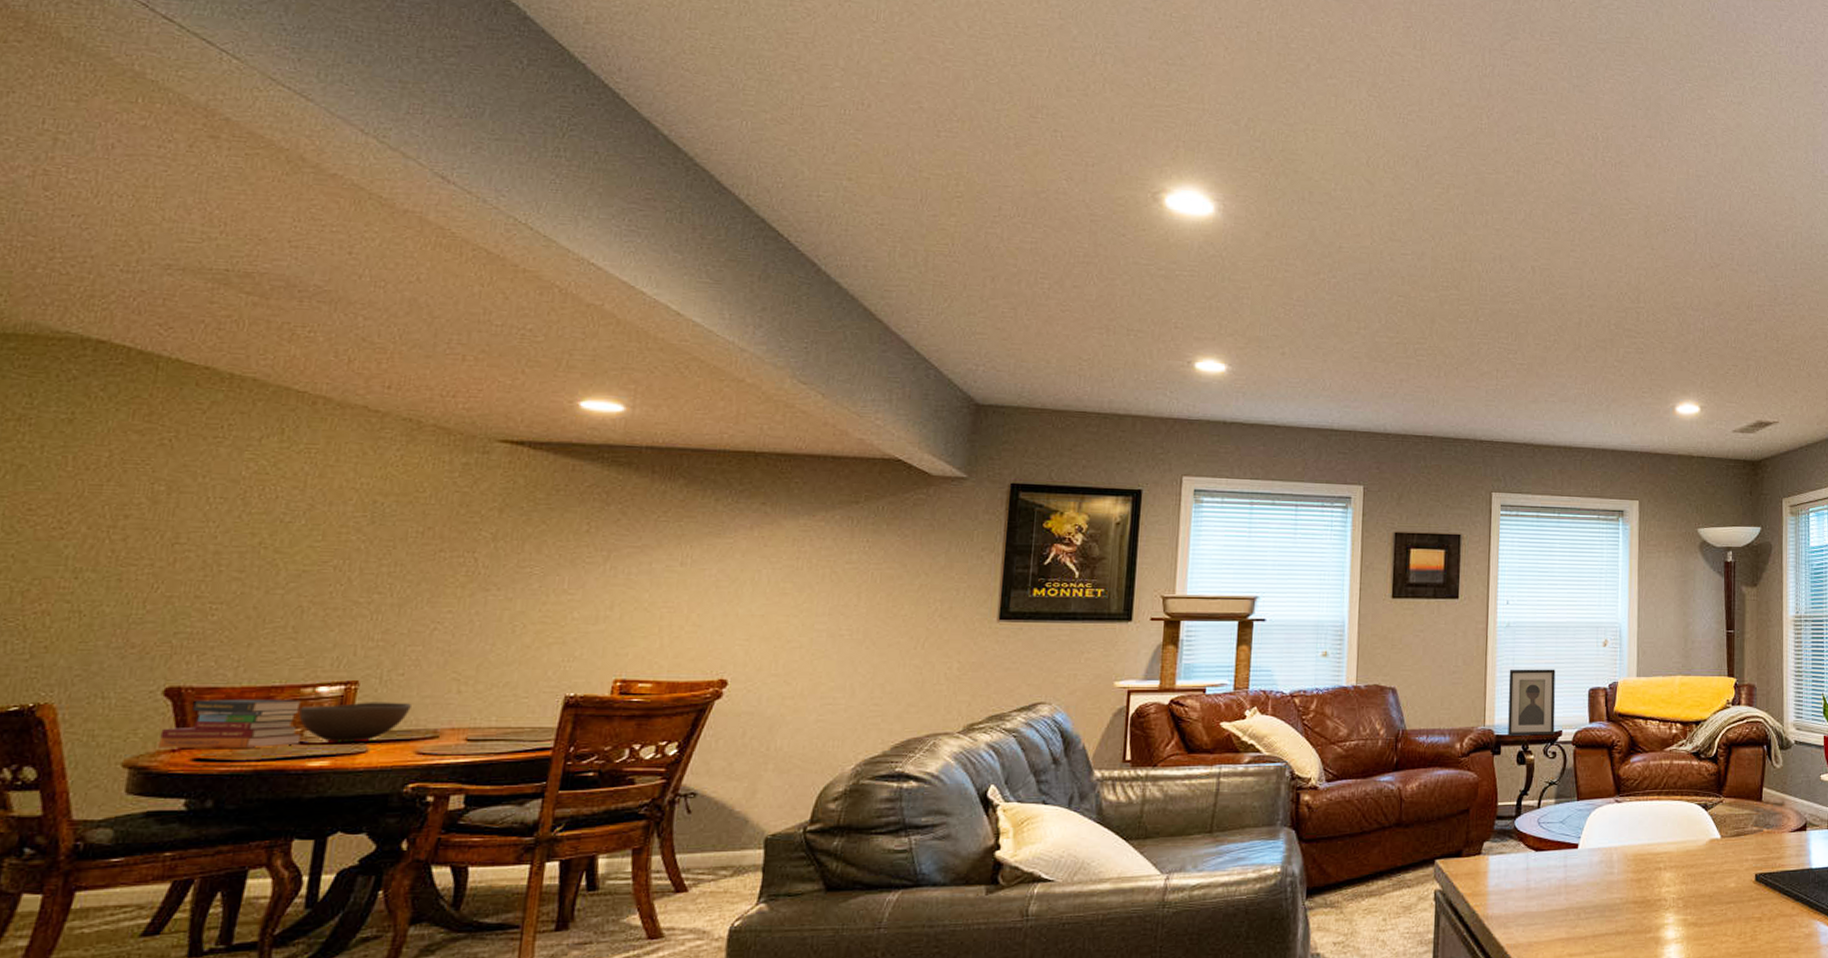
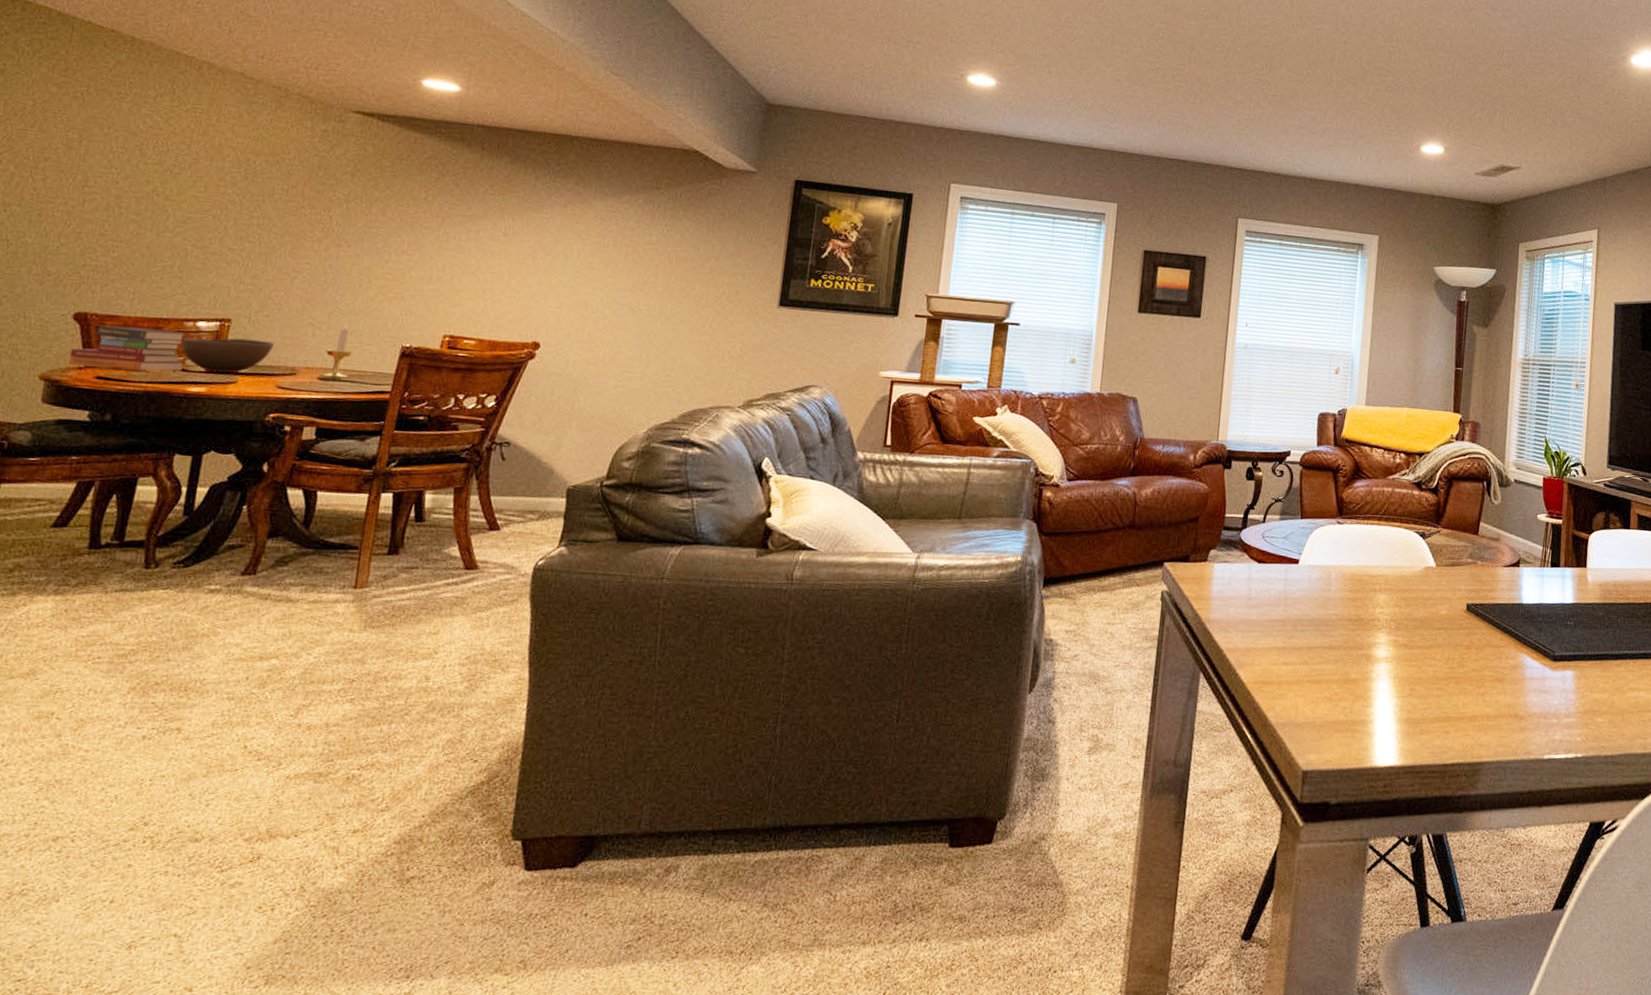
candlestick: none [468,675,508,738] -> present [320,323,354,379]
picture frame: present [1508,669,1556,736] -> none [1239,389,1288,455]

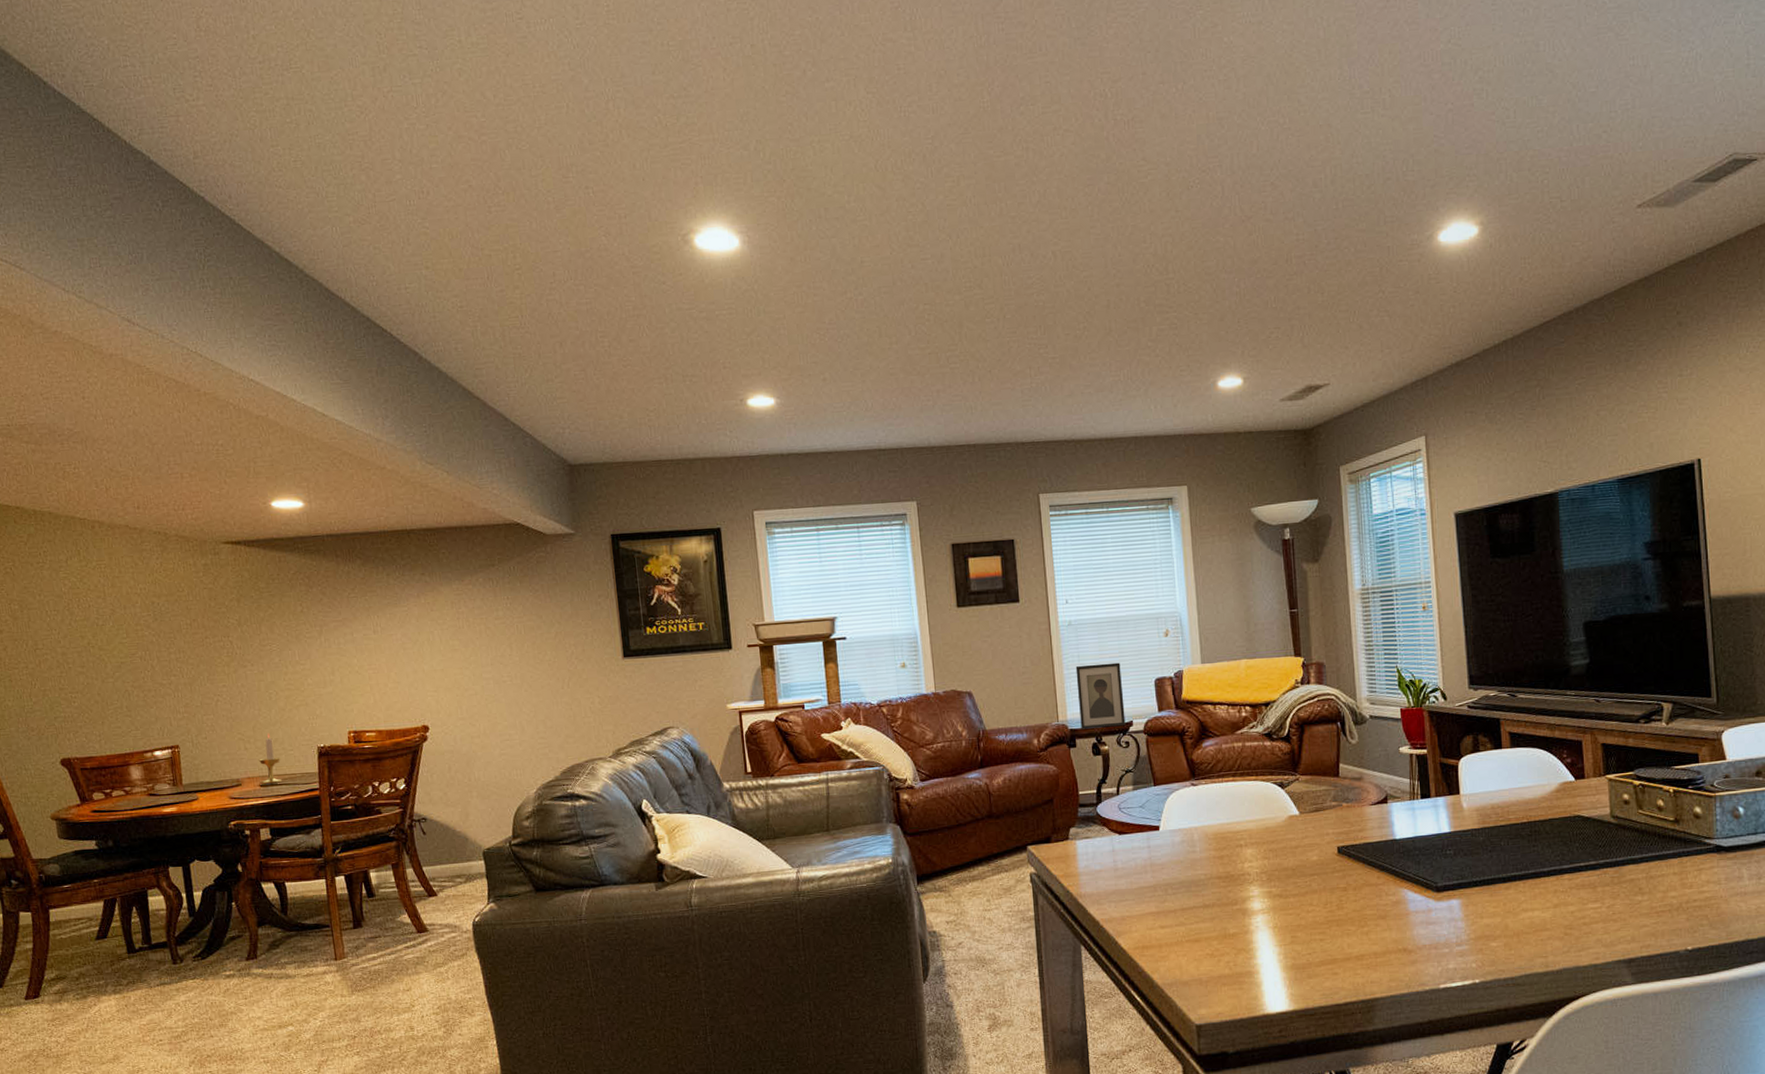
books: present [68,325,184,372] -> none [66,762,155,804]
bowl: present [181,338,274,373] -> none [147,759,218,793]
picture frame: none [1239,389,1288,455] -> present [1075,662,1126,729]

